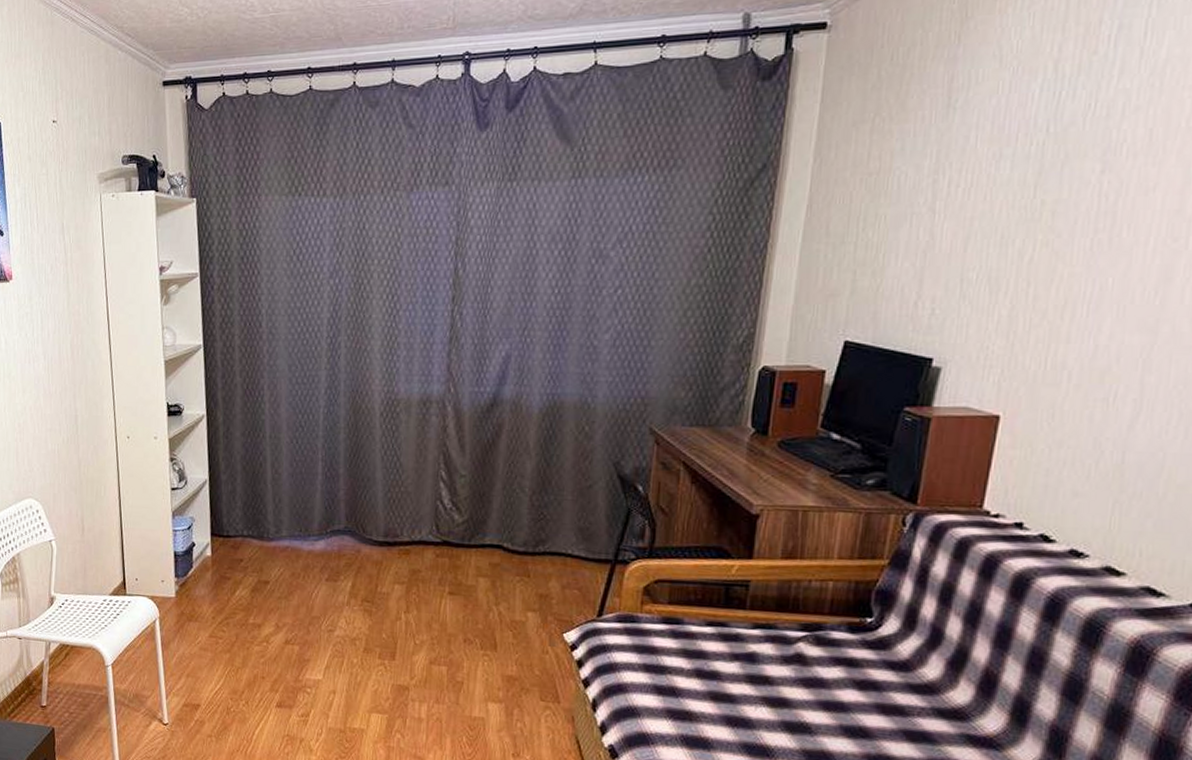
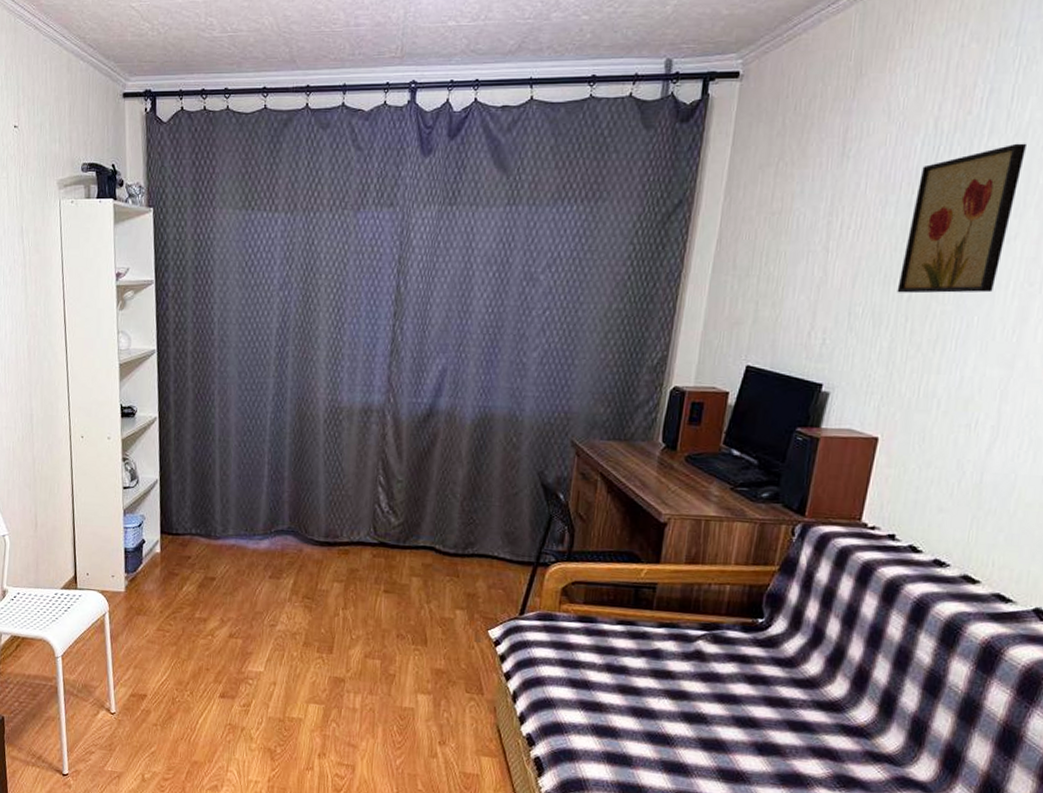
wall art: none [1016,83,1164,255] -> present [896,143,1026,294]

